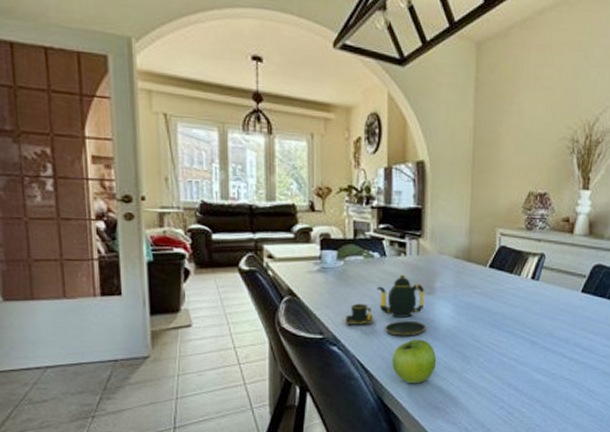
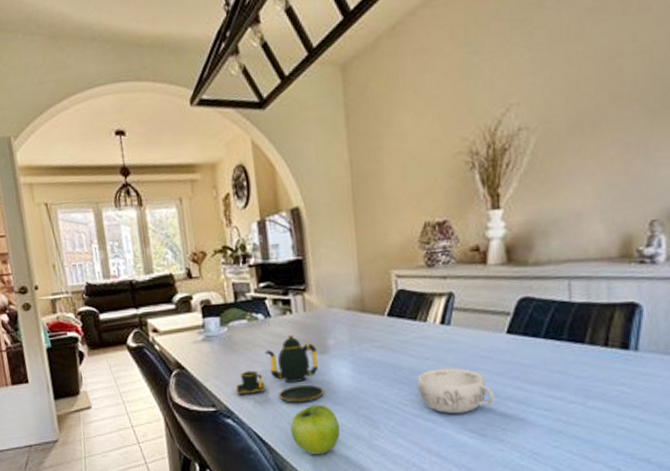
decorative bowl: none [506,316,566,355] -> present [417,368,495,414]

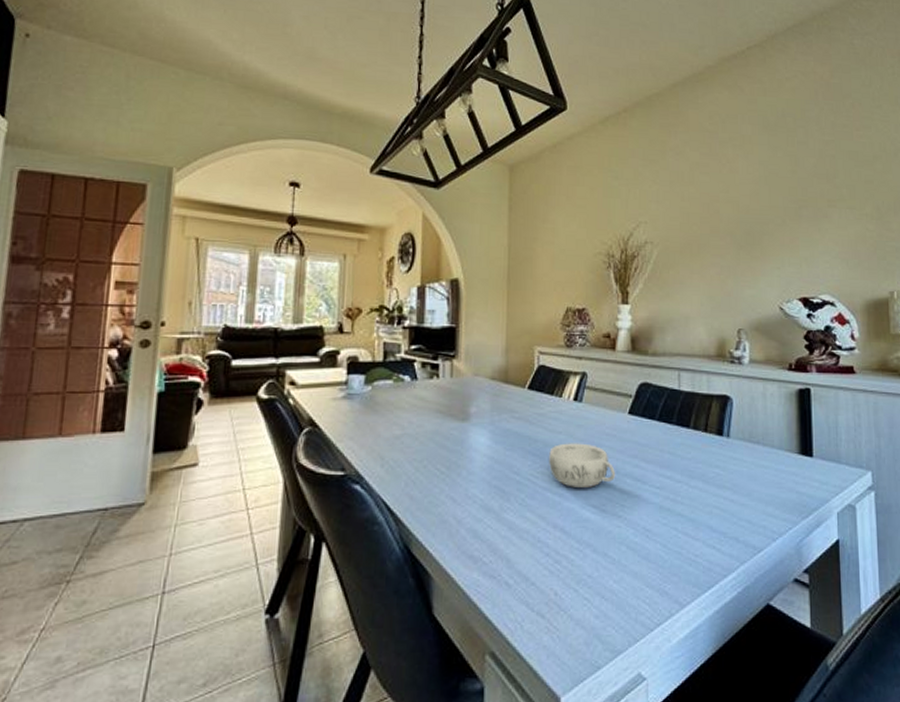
teapot: present [235,334,324,404] -> none [369,399,461,472]
fruit: present [290,404,341,455] -> none [421,473,472,528]

